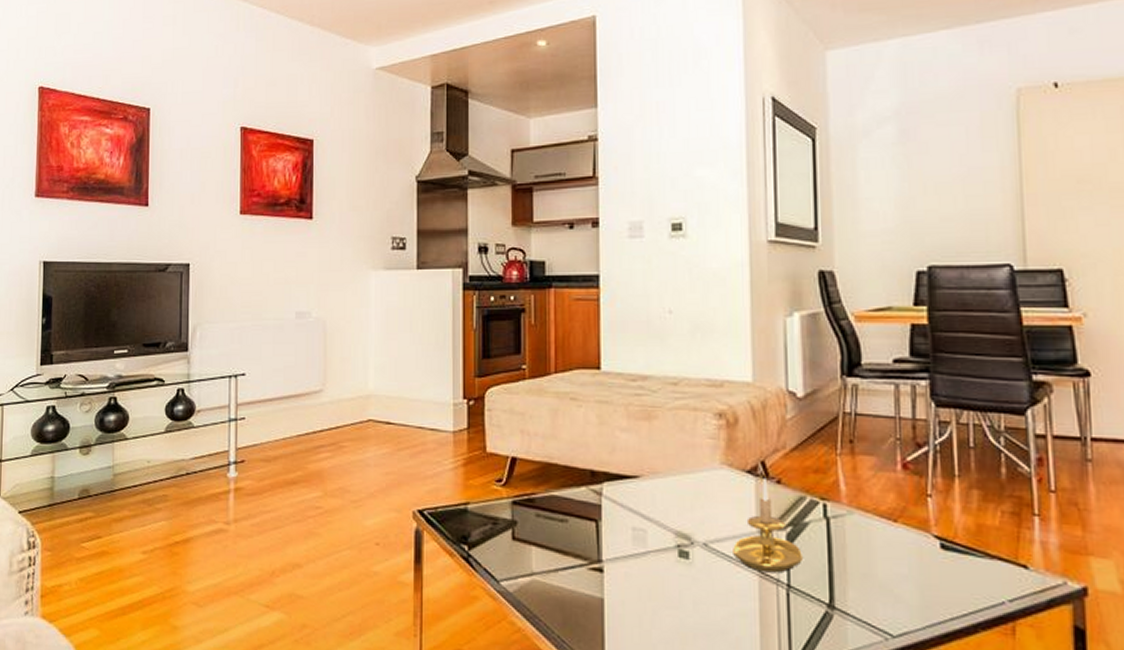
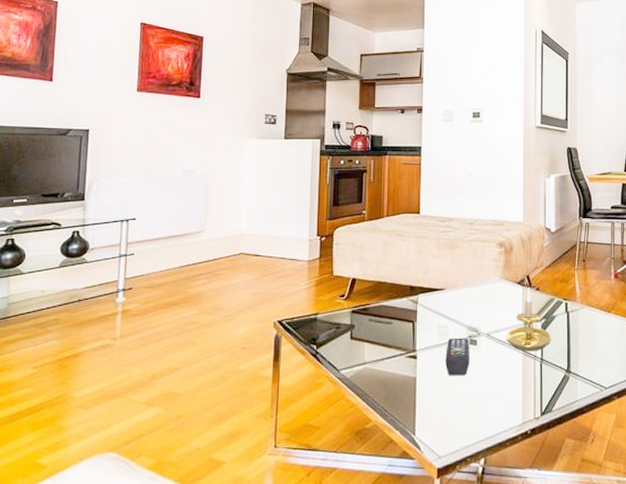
remote control: none [644,546,680,600] -> present [445,337,470,375]

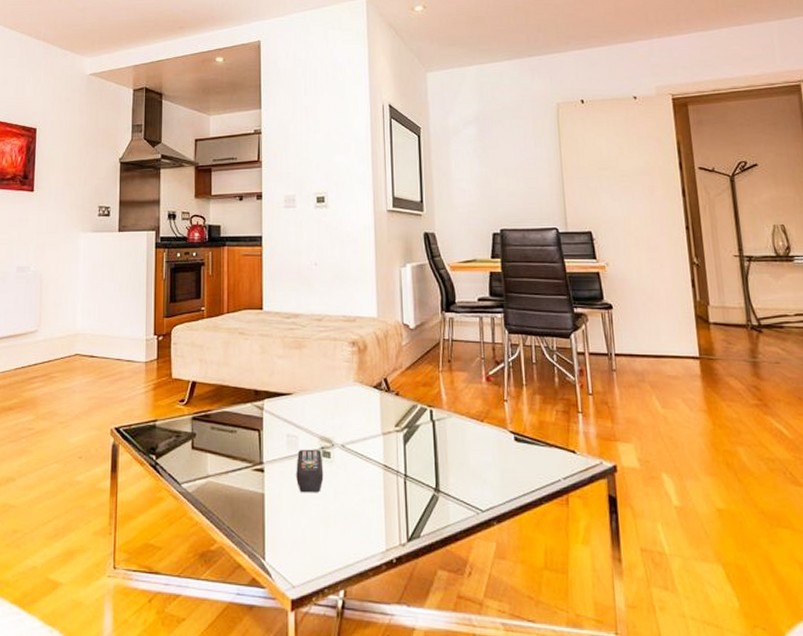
candle holder: present [506,286,551,351] -> none [364,391,416,466]

